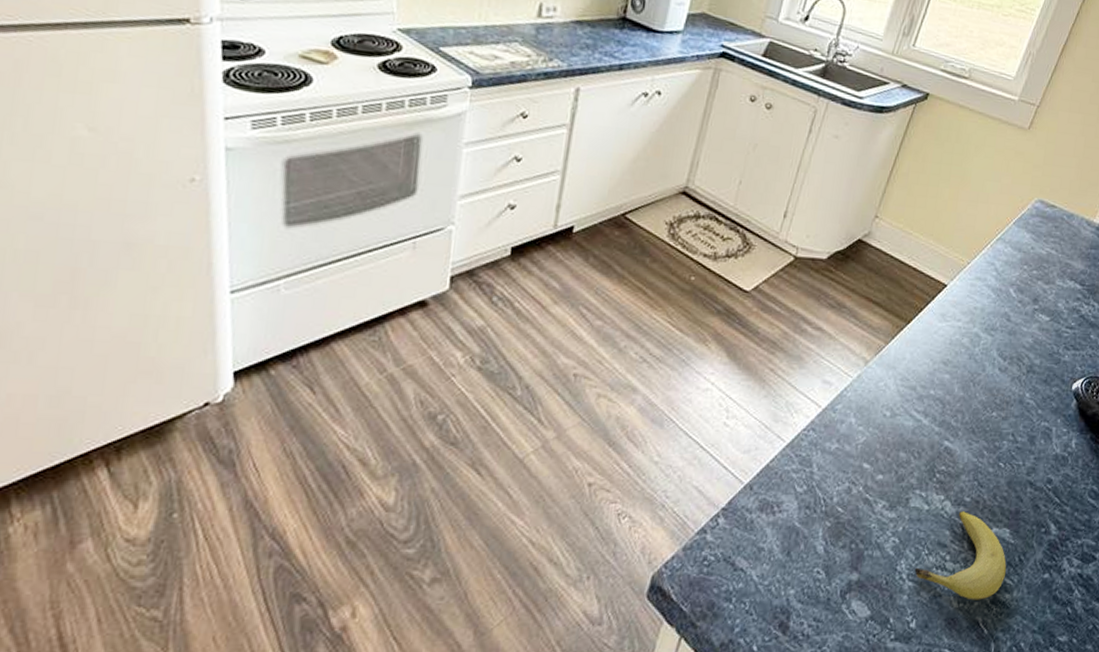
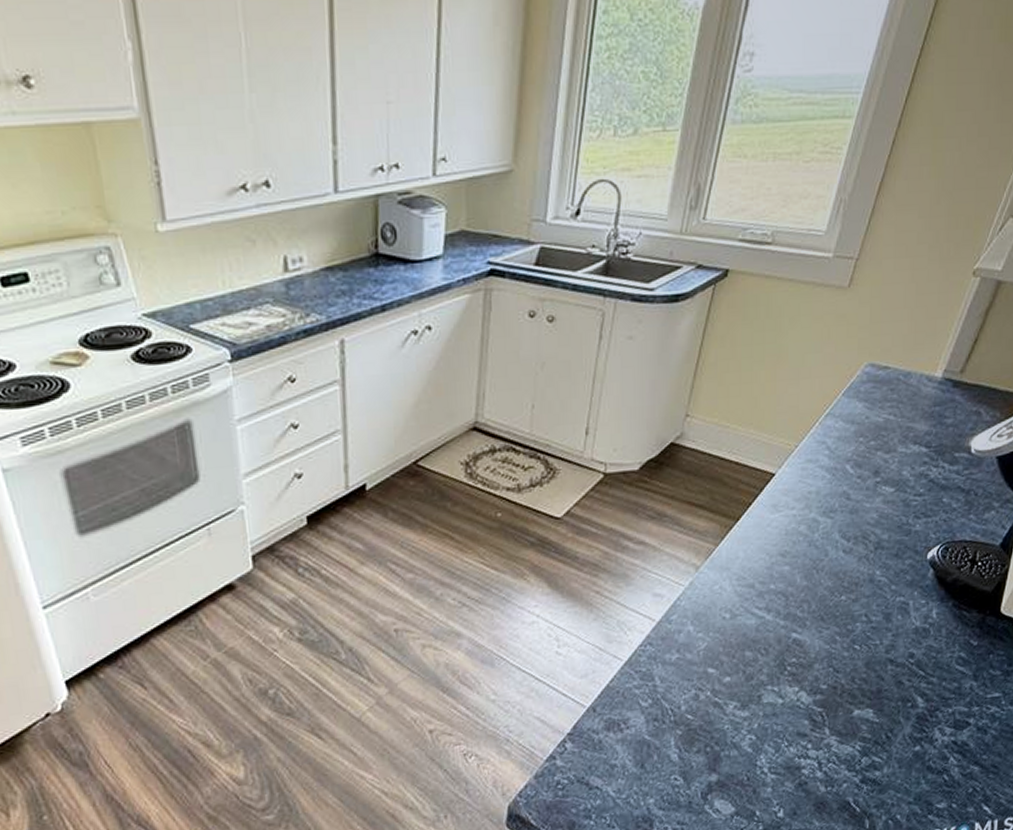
fruit: present [914,511,1007,600] -> none [776,699,873,783]

